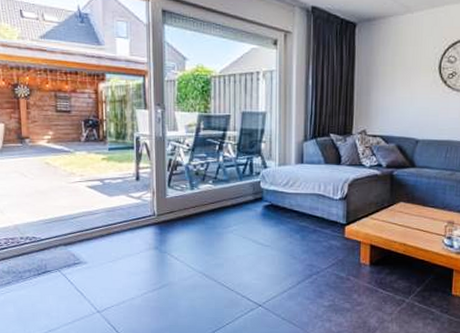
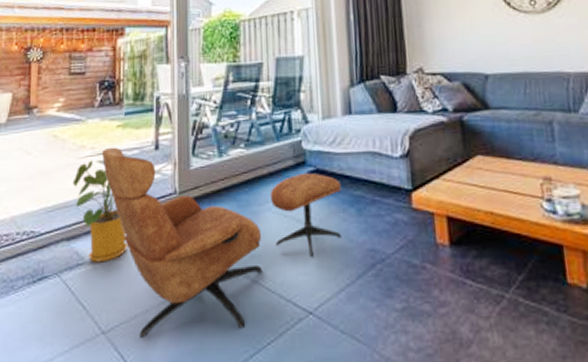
house plant: none [65,185,115,263] -> present [72,160,128,263]
lounge chair: none [89,176,290,317] -> present [101,147,341,339]

